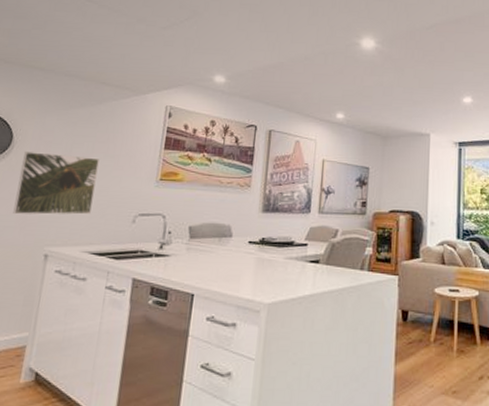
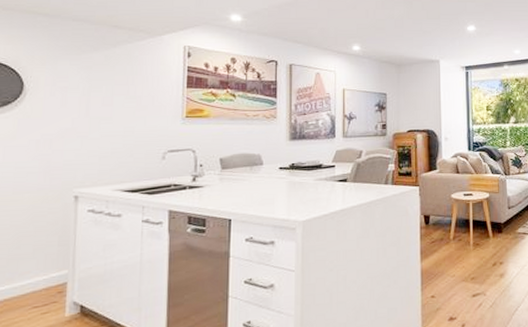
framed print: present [13,152,99,215] -> none [34,98,121,159]

